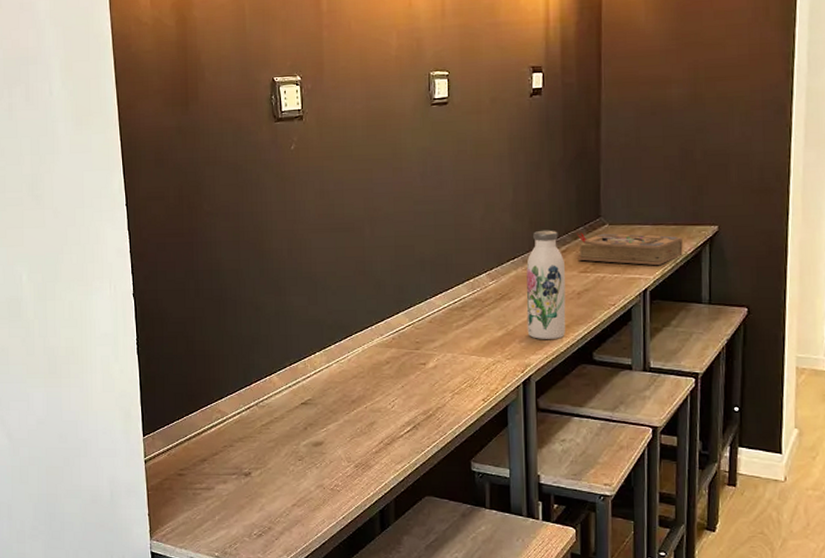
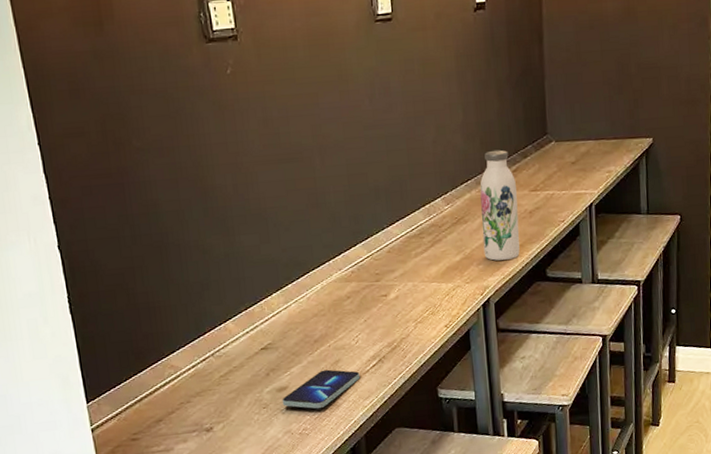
smartphone: none [317,430,394,468] -> present [282,369,360,409]
book: present [577,231,683,265] -> none [526,149,623,180]

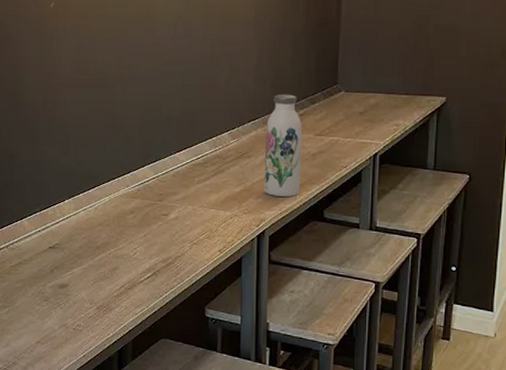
smartphone: present [282,369,360,409] -> none [61,274,134,309]

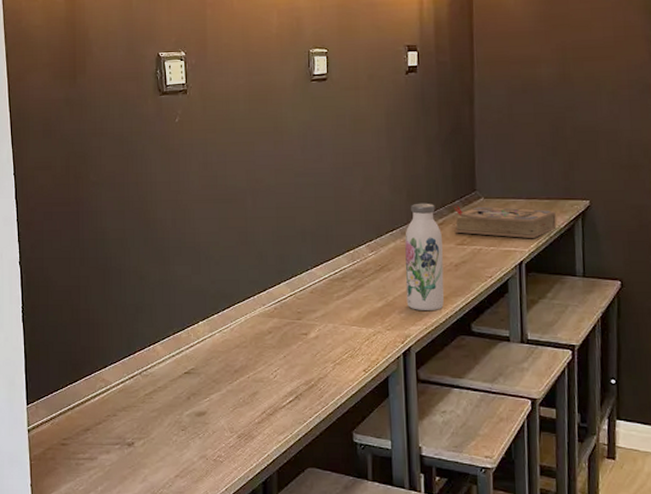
book: none [314,97,412,131] -> present [453,204,557,238]

